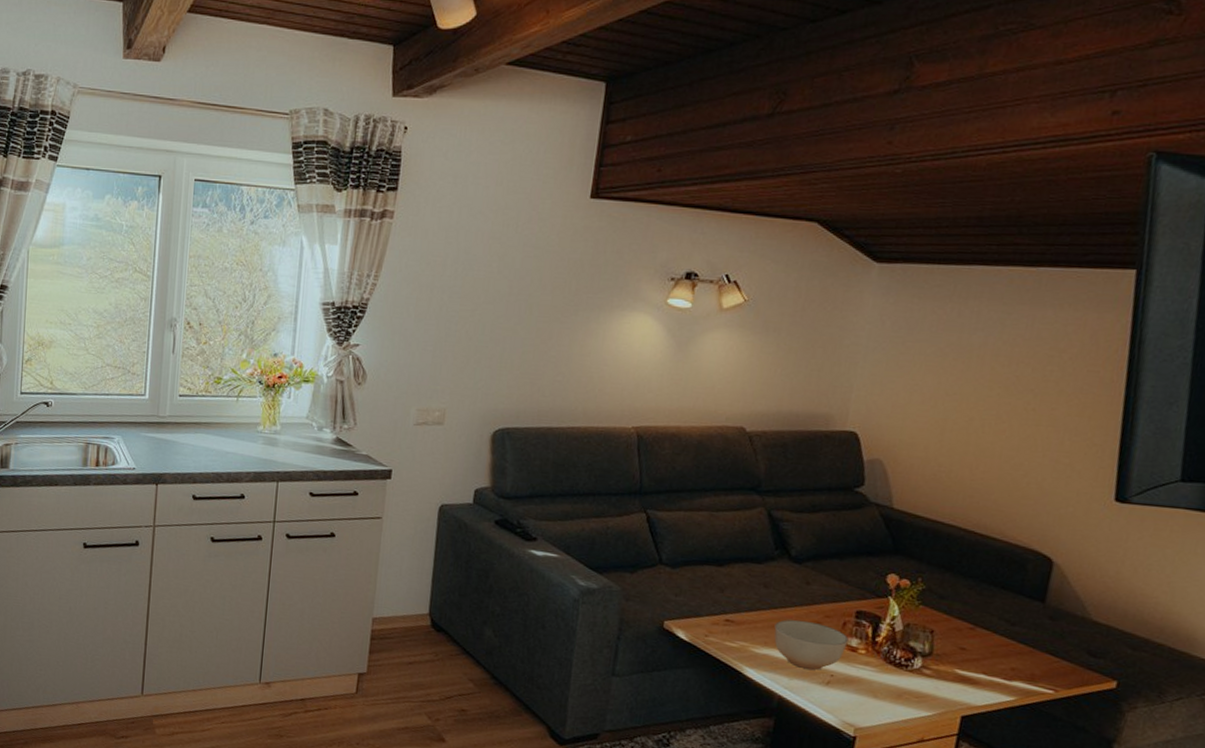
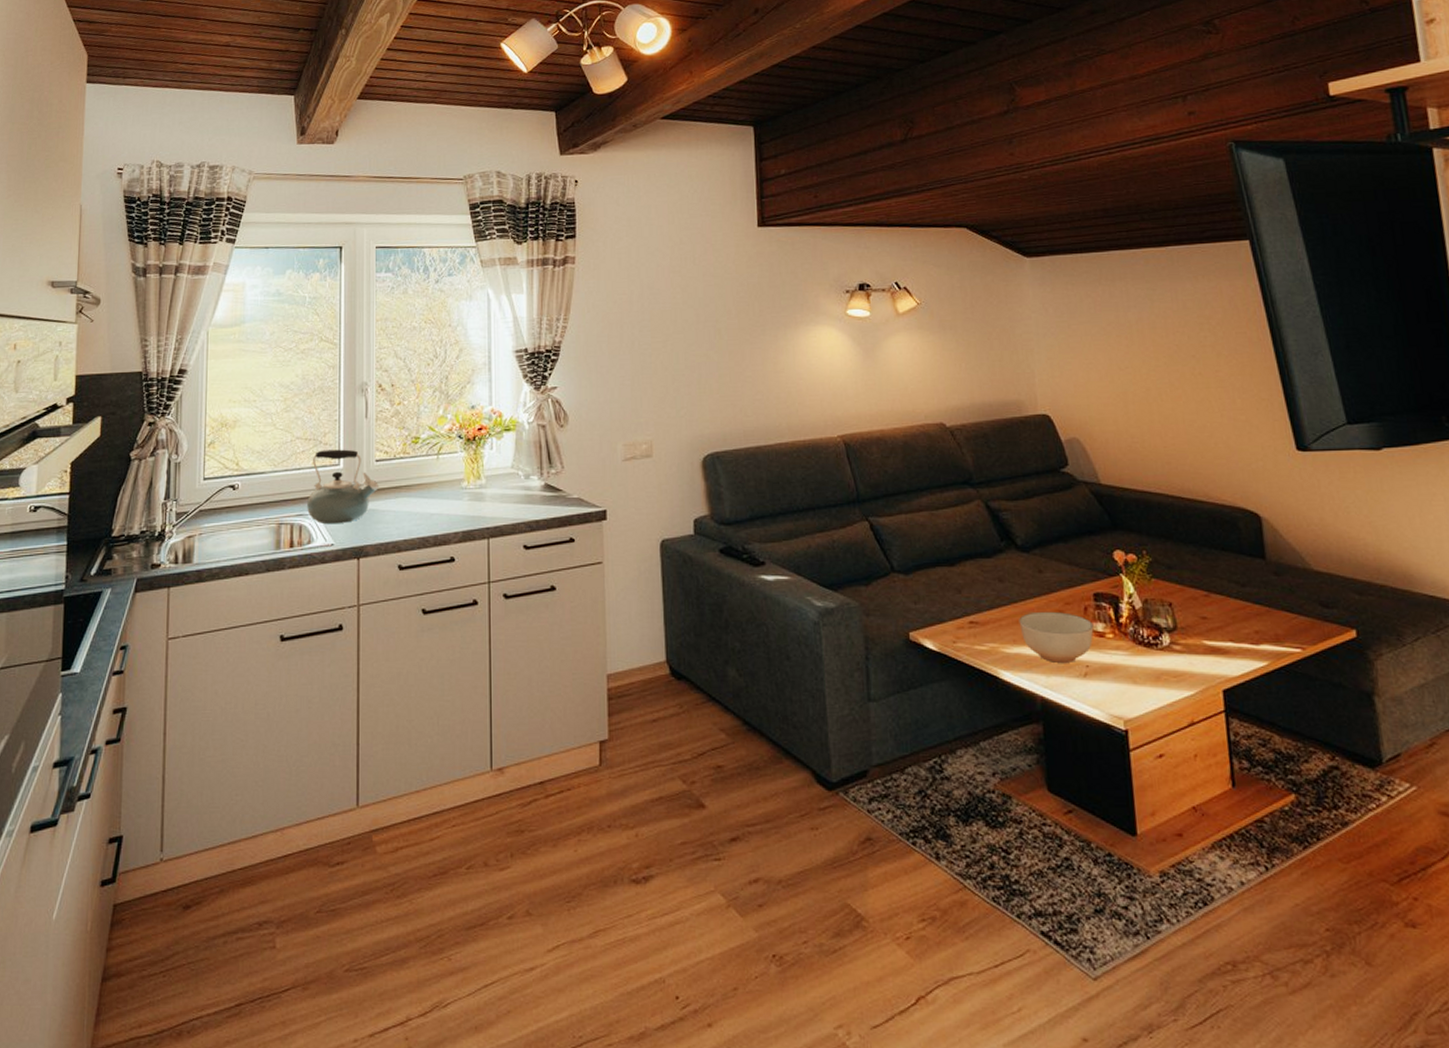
kettle: none [113,379,181,450] -> present [307,449,380,523]

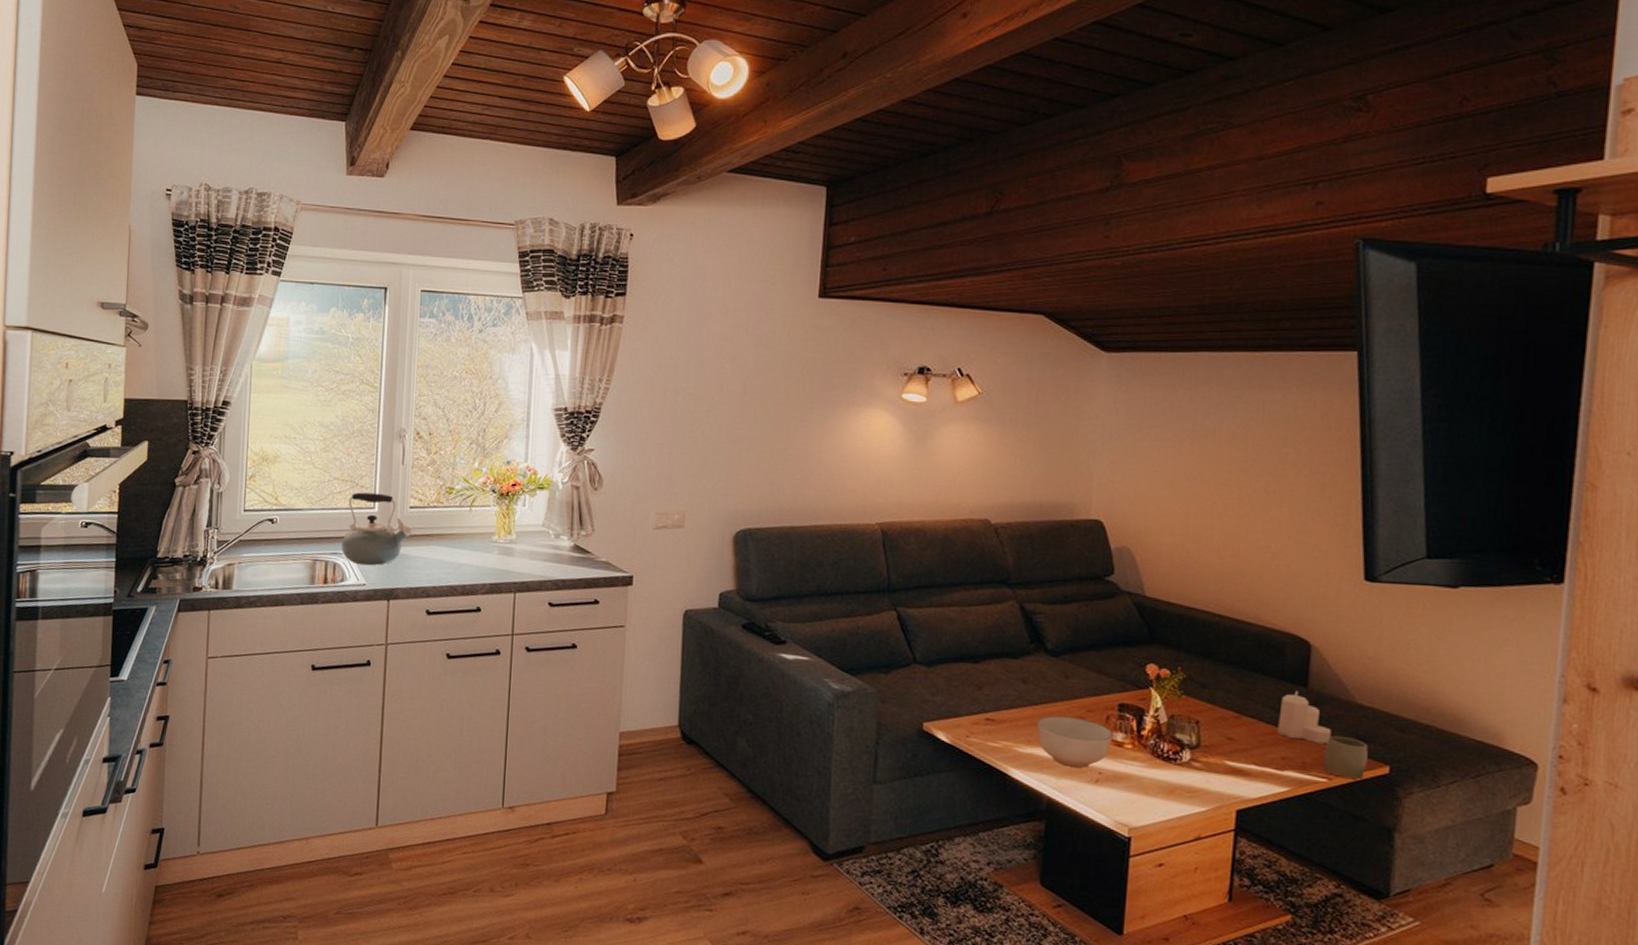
candle: none [1244,563,1297,613] -> present [1277,691,1332,744]
mug: none [1293,604,1335,647] -> present [1324,735,1368,780]

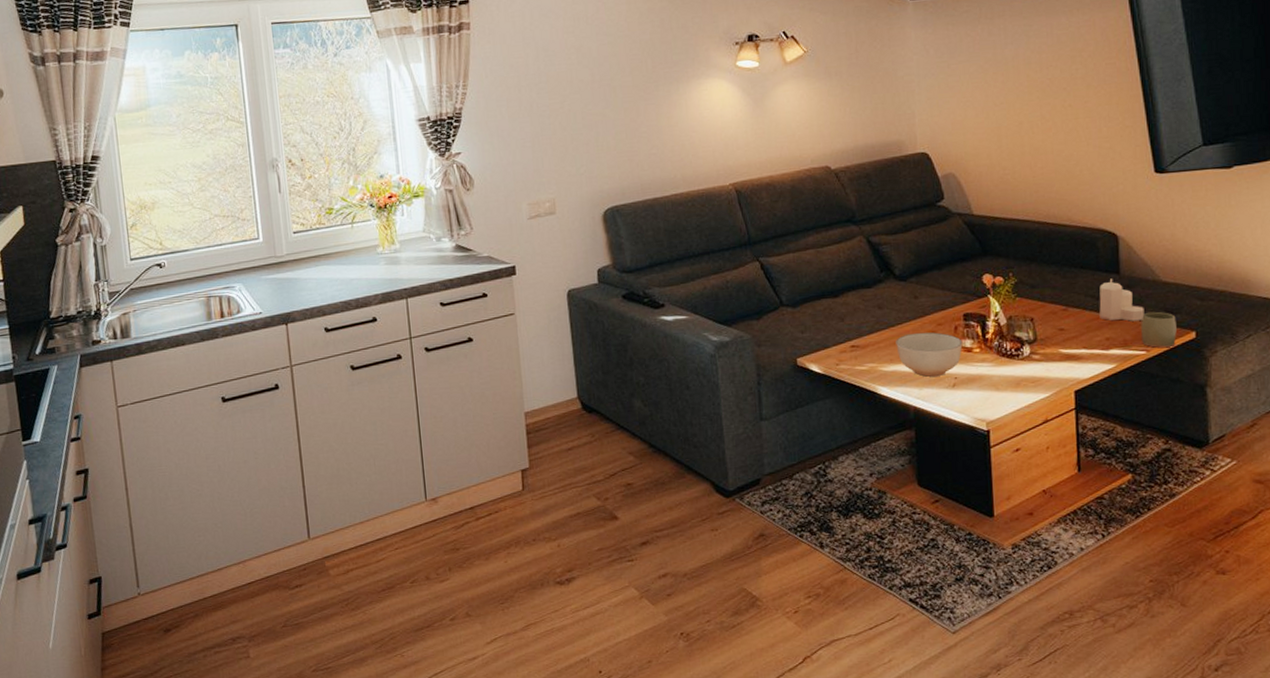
kettle: present [342,492,412,565] -> none [232,223,300,294]

